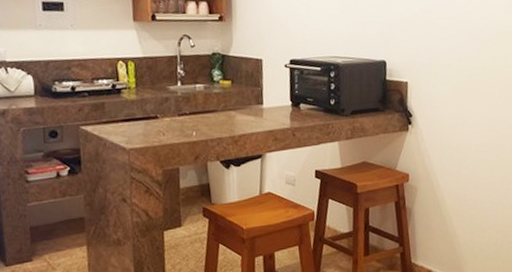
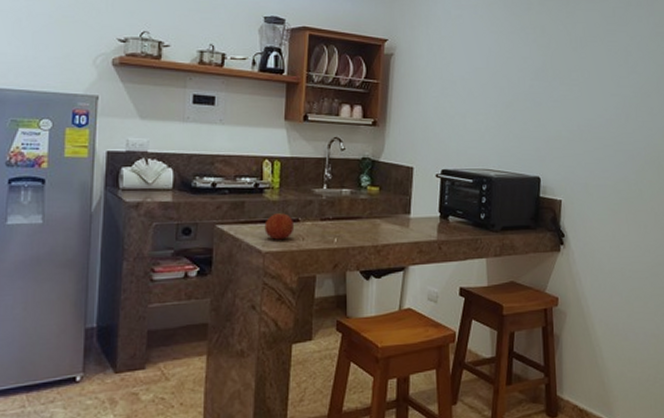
fruit: none [125,110,155,137] -> present [264,212,295,240]

